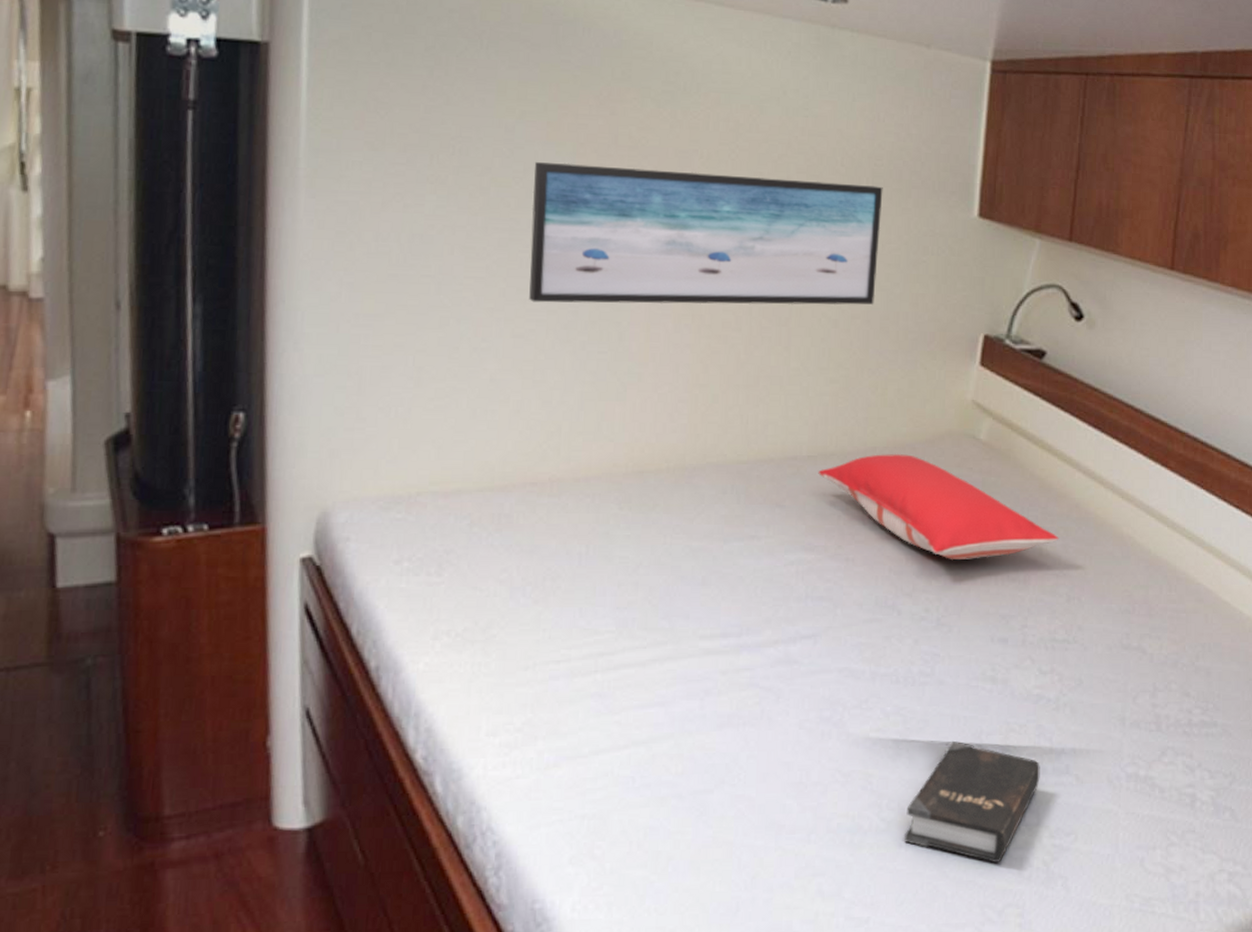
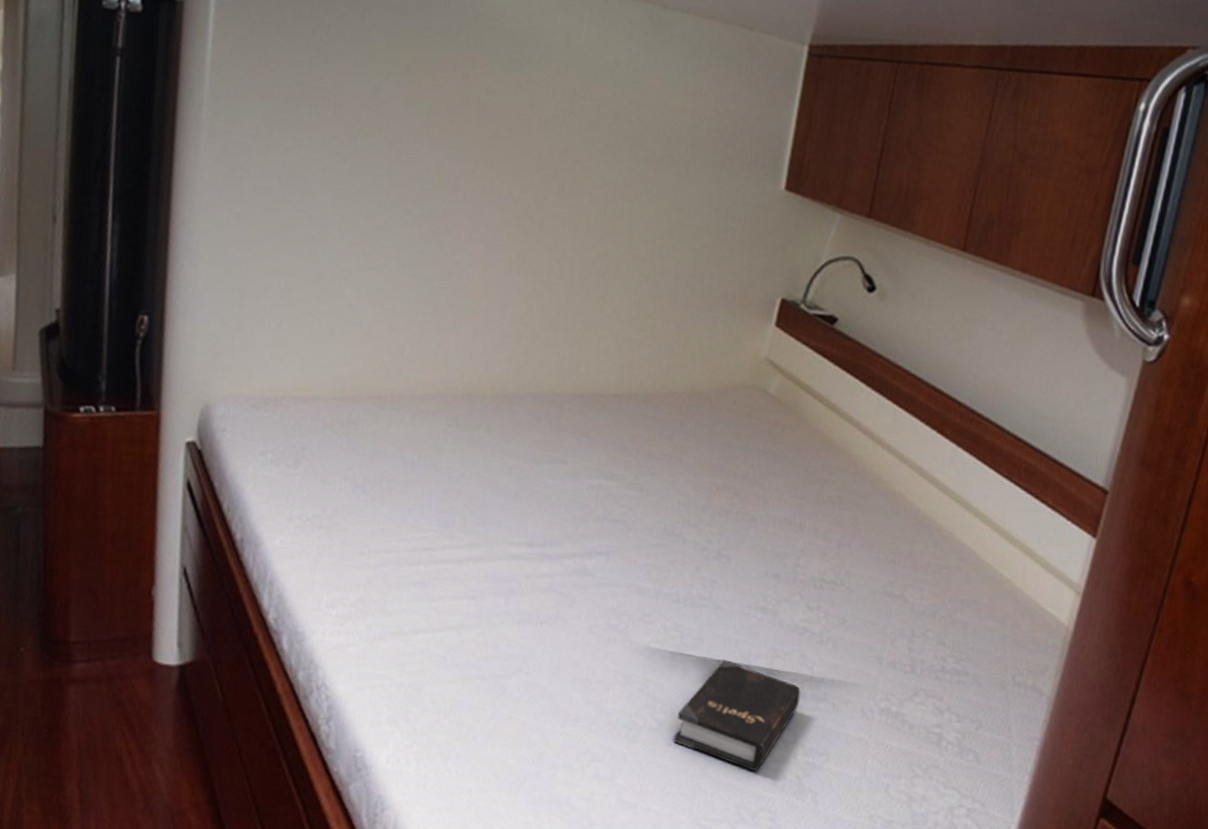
wall art: present [529,162,883,306] -> none [384,117,700,263]
pillow: present [818,453,1059,559] -> none [622,398,835,500]

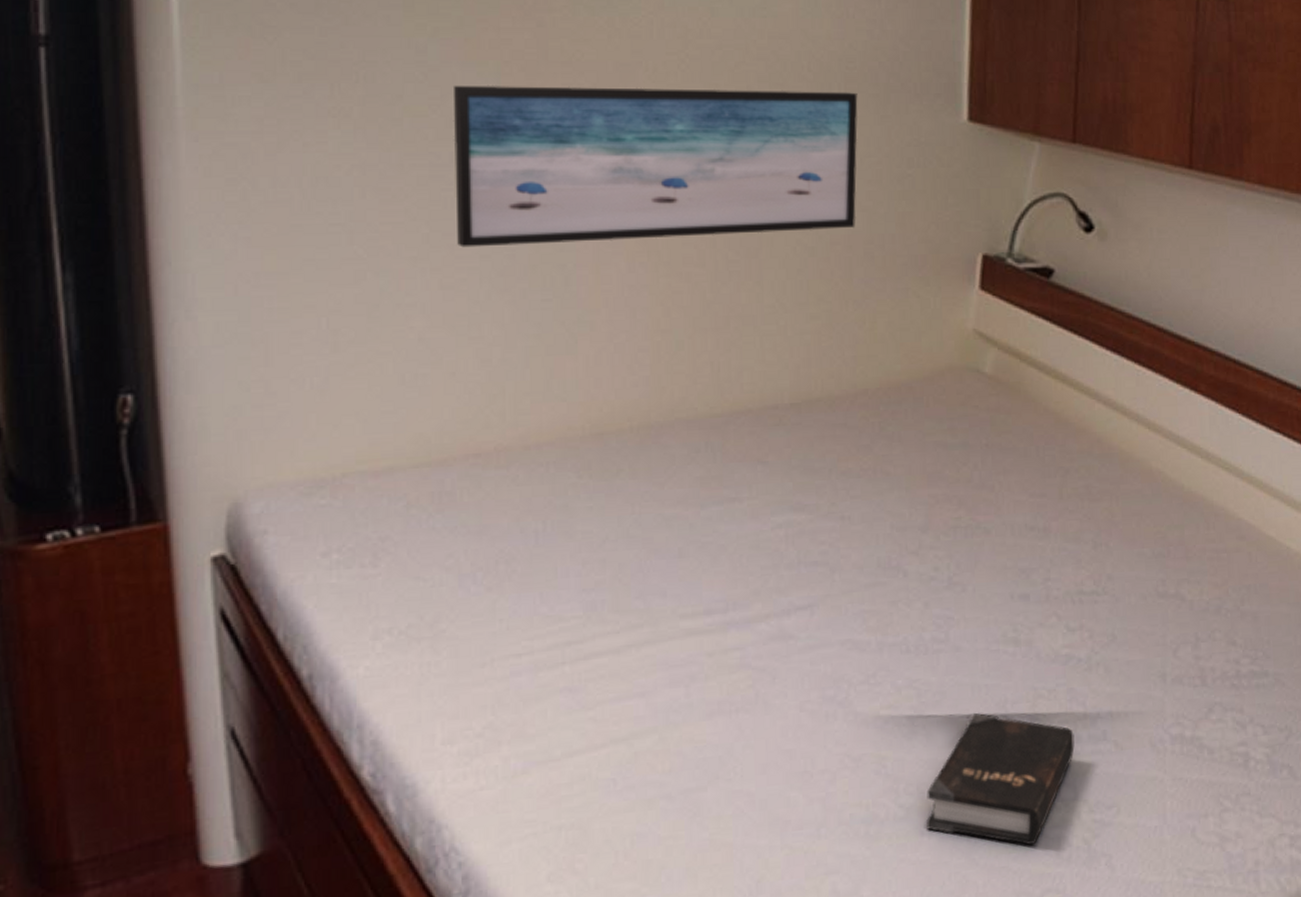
wall art: none [384,117,700,263] -> present [453,85,858,248]

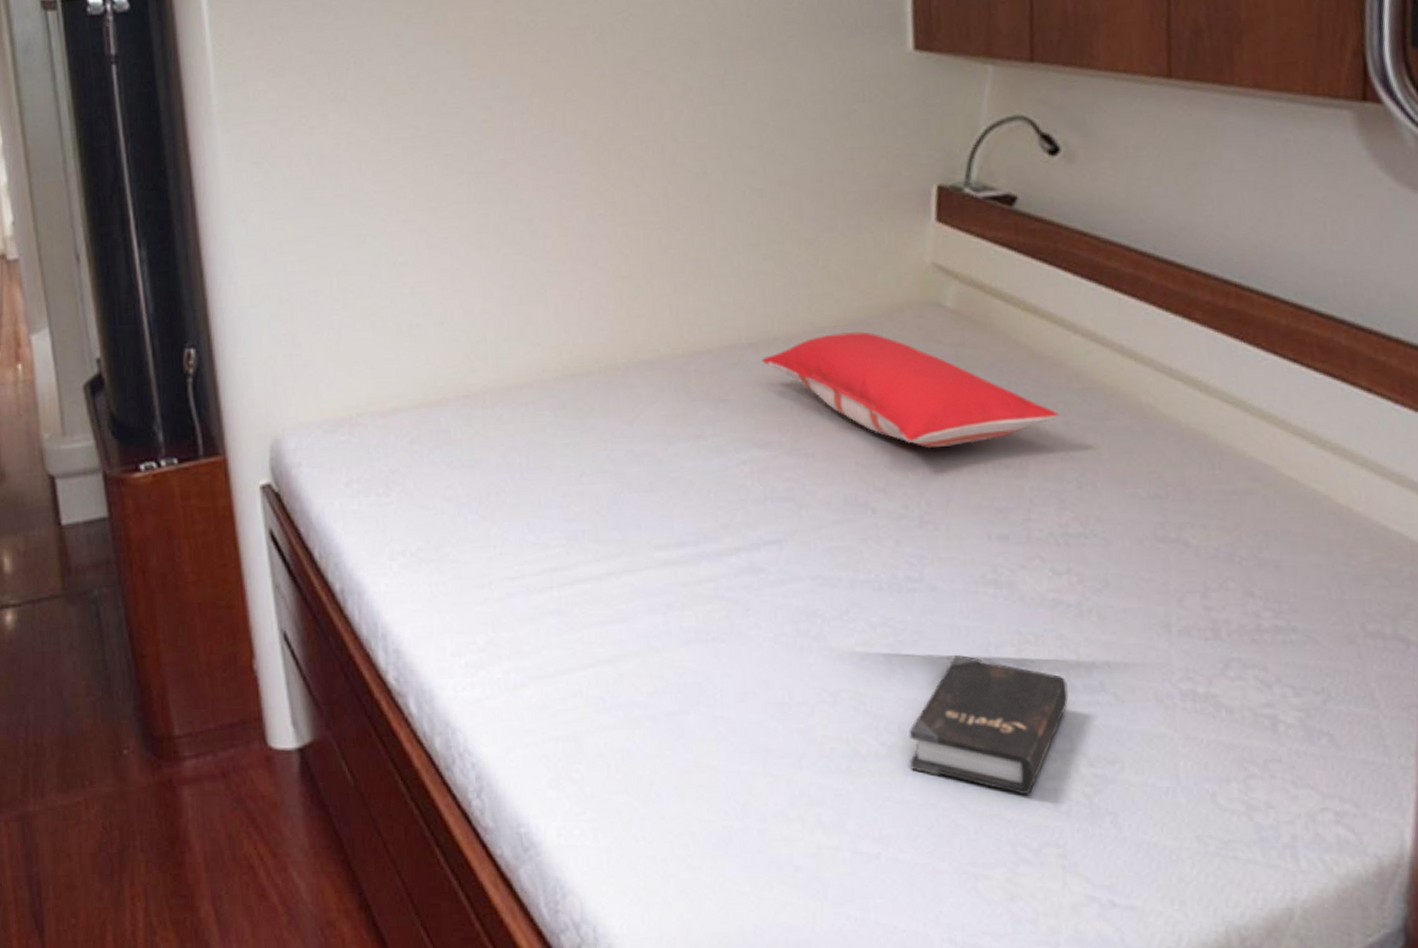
wall art: present [453,85,858,248] -> none [428,32,804,210]
pillow: none [803,394,1081,510] -> present [762,331,1059,448]

